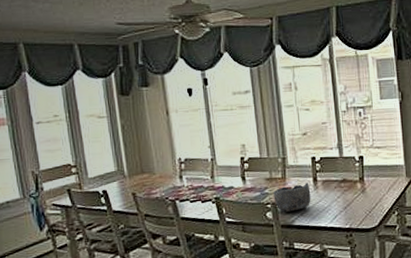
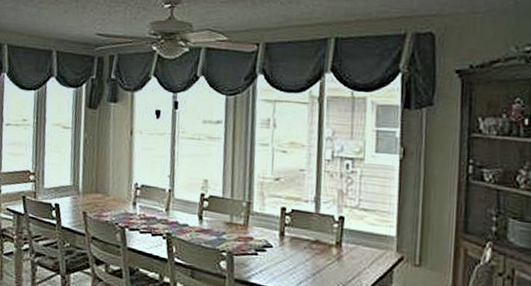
bowl: present [273,182,311,212] -> none [231,235,275,266]

